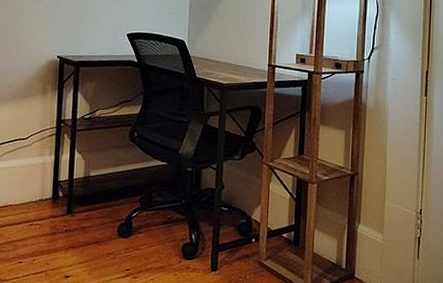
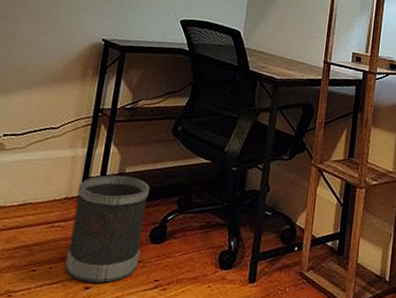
wastebasket: none [46,179,113,272] -> present [64,175,150,283]

